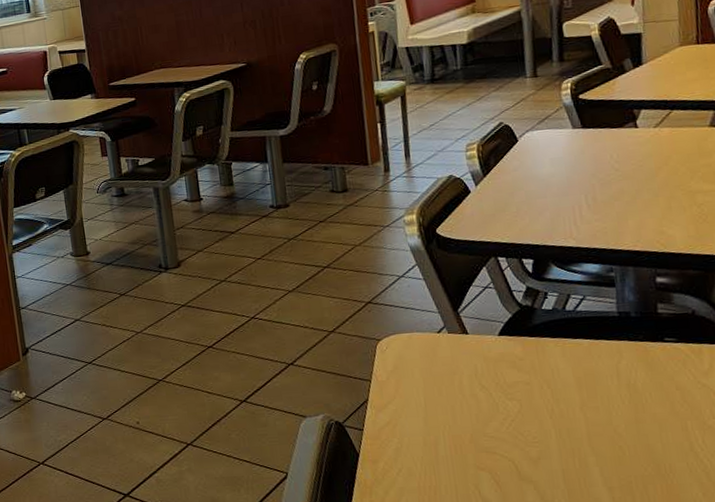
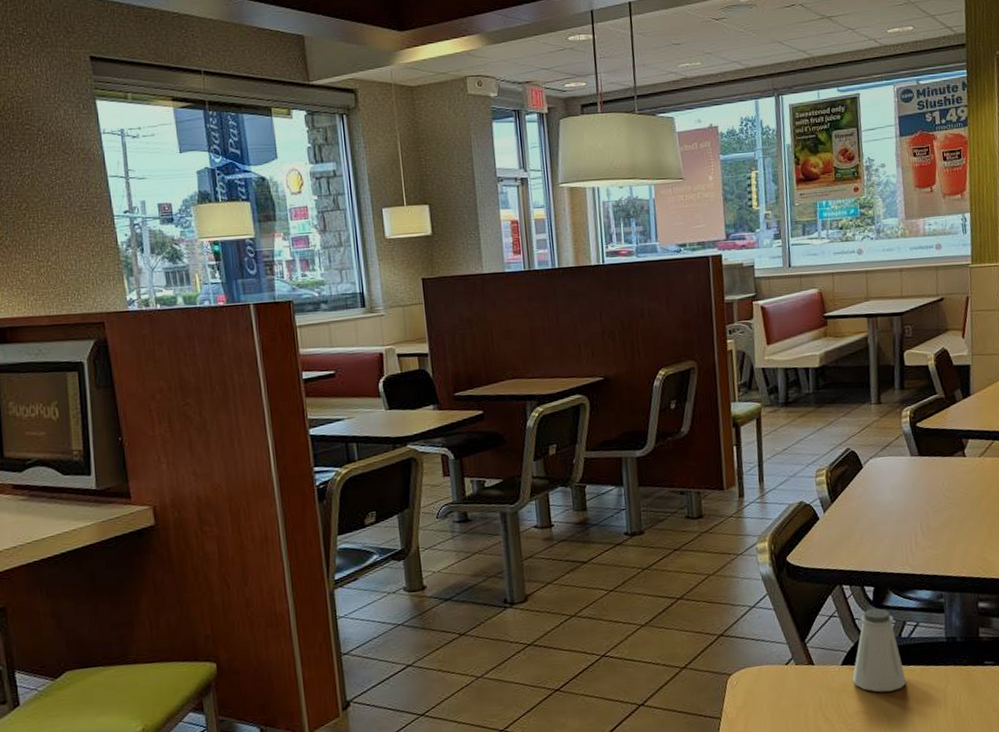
saltshaker: none [511,281,573,364] -> present [853,608,907,692]

